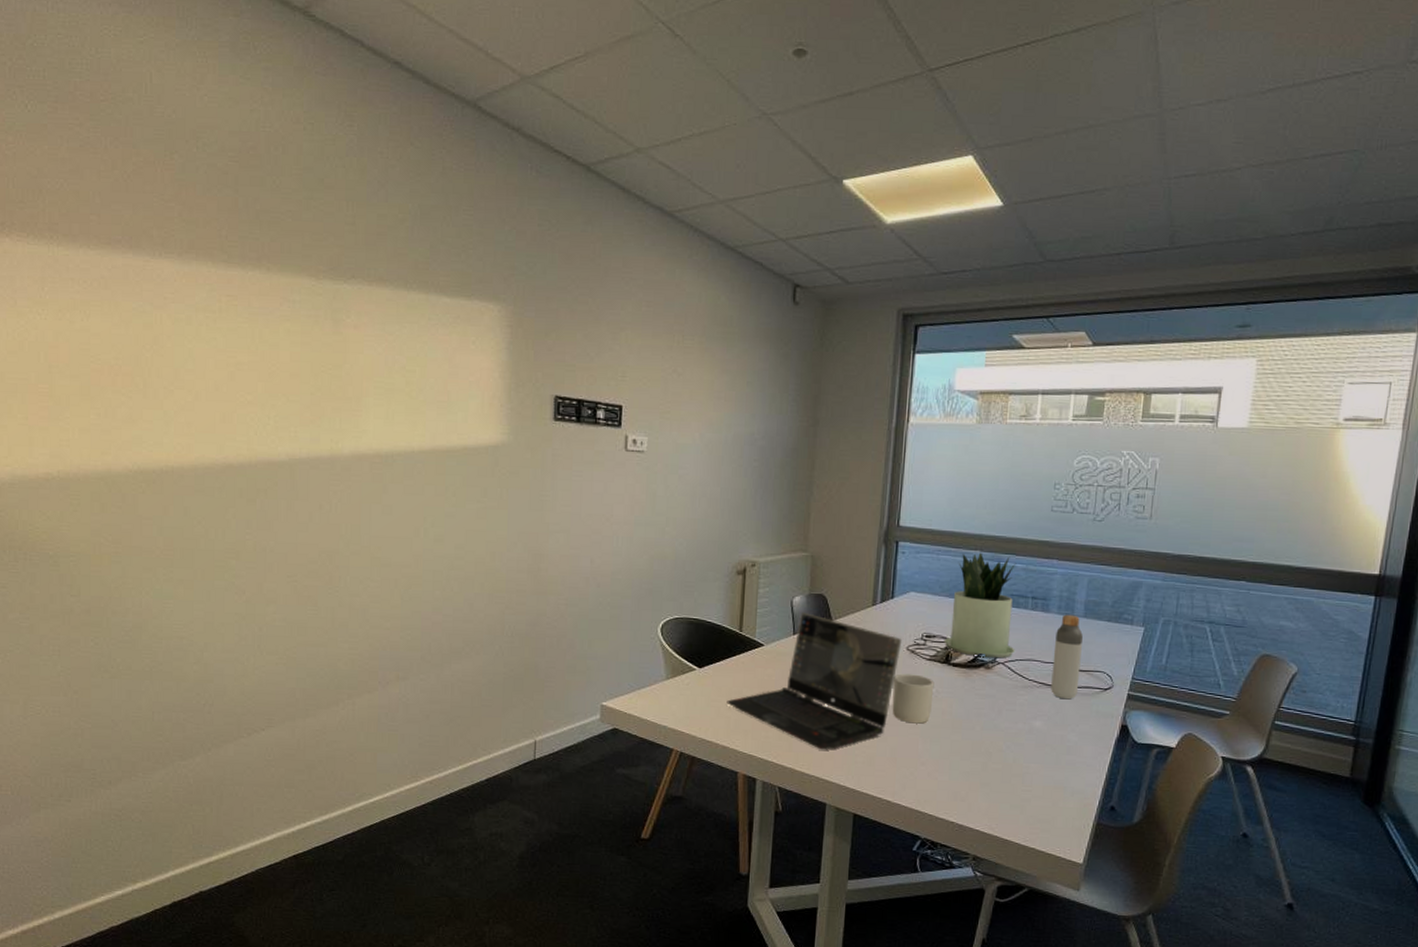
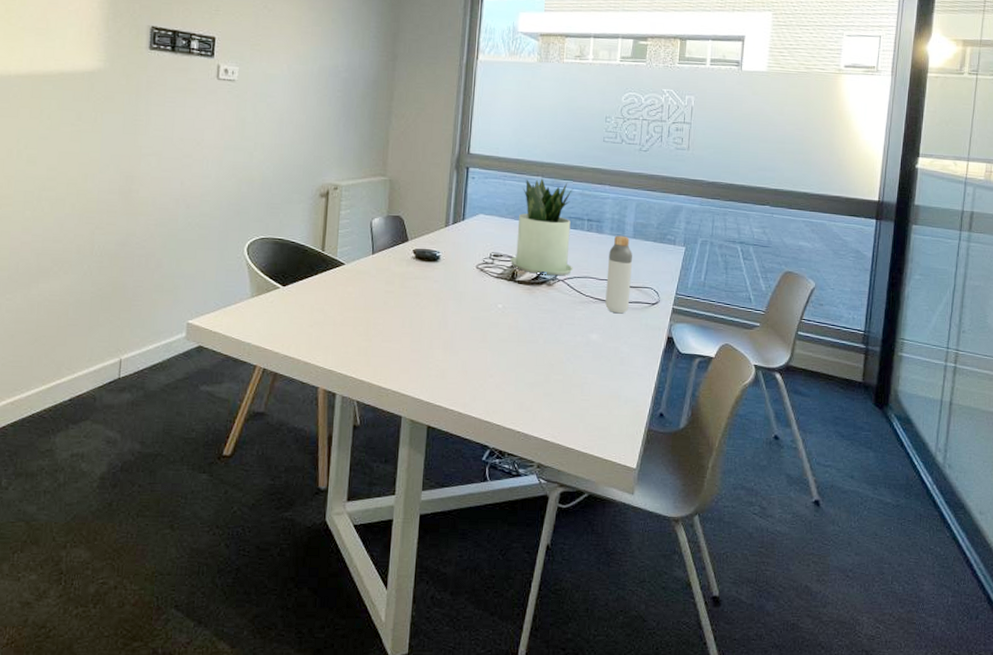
laptop computer: present [726,611,902,750] -> none [308,232,473,364]
mug: present [892,673,934,724] -> none [463,290,502,338]

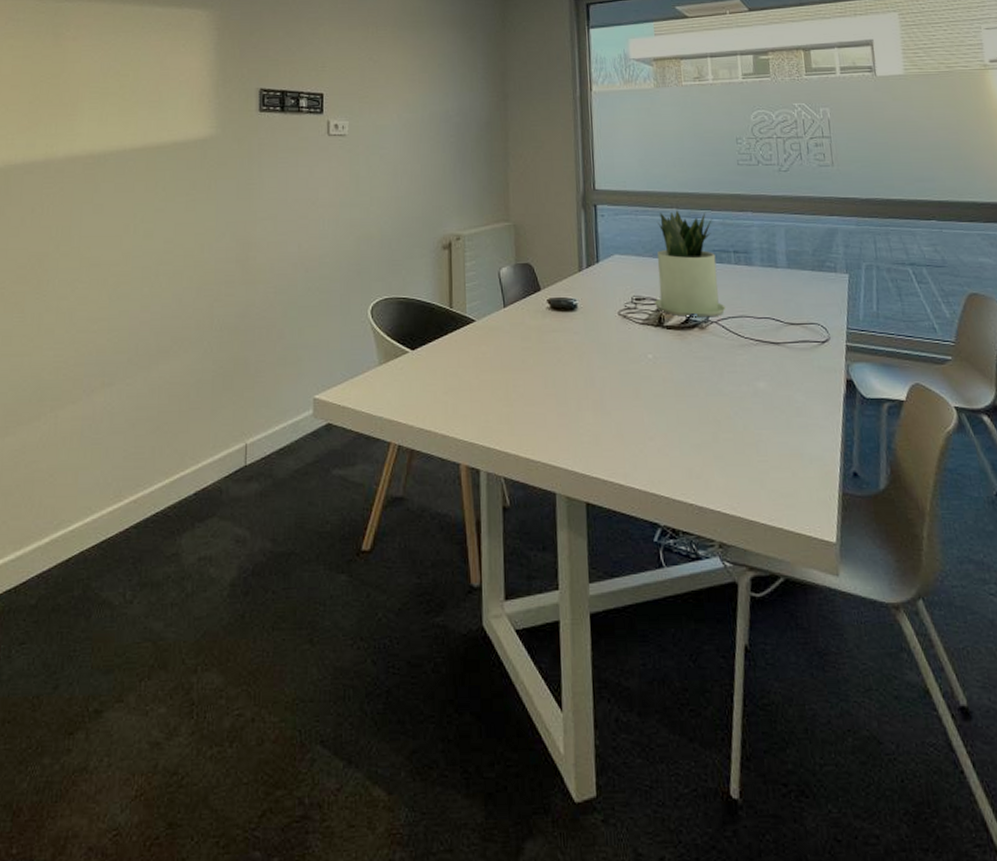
bottle: present [605,235,632,314] -> none [763,266,796,356]

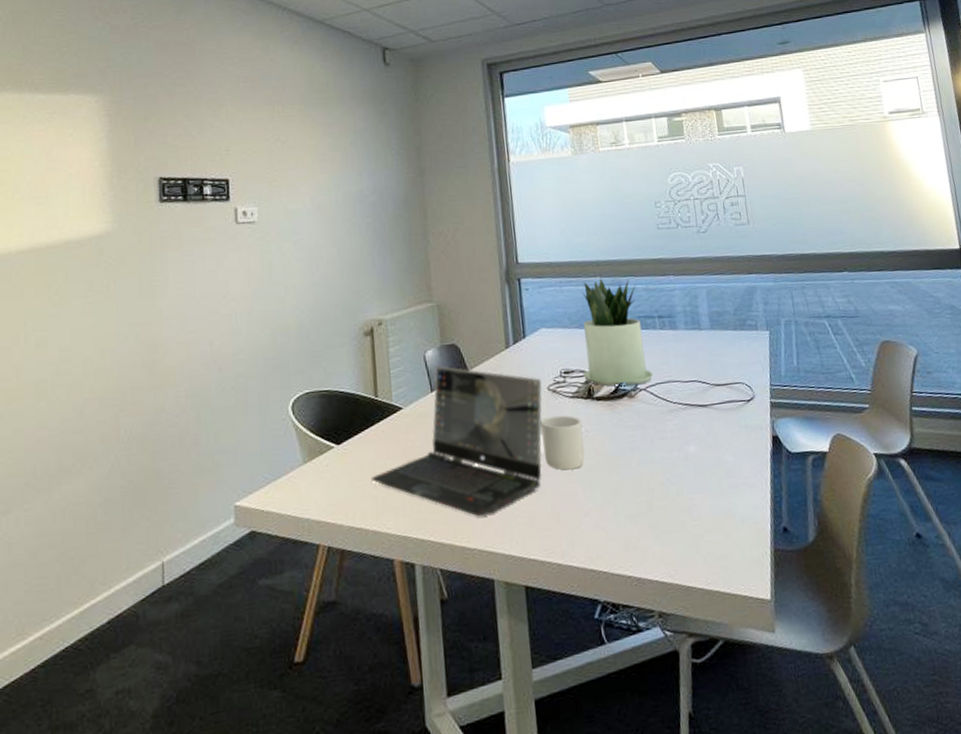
laptop computer: none [442,282,613,431] -> present [371,365,542,517]
mug: none [609,340,652,394] -> present [540,415,585,471]

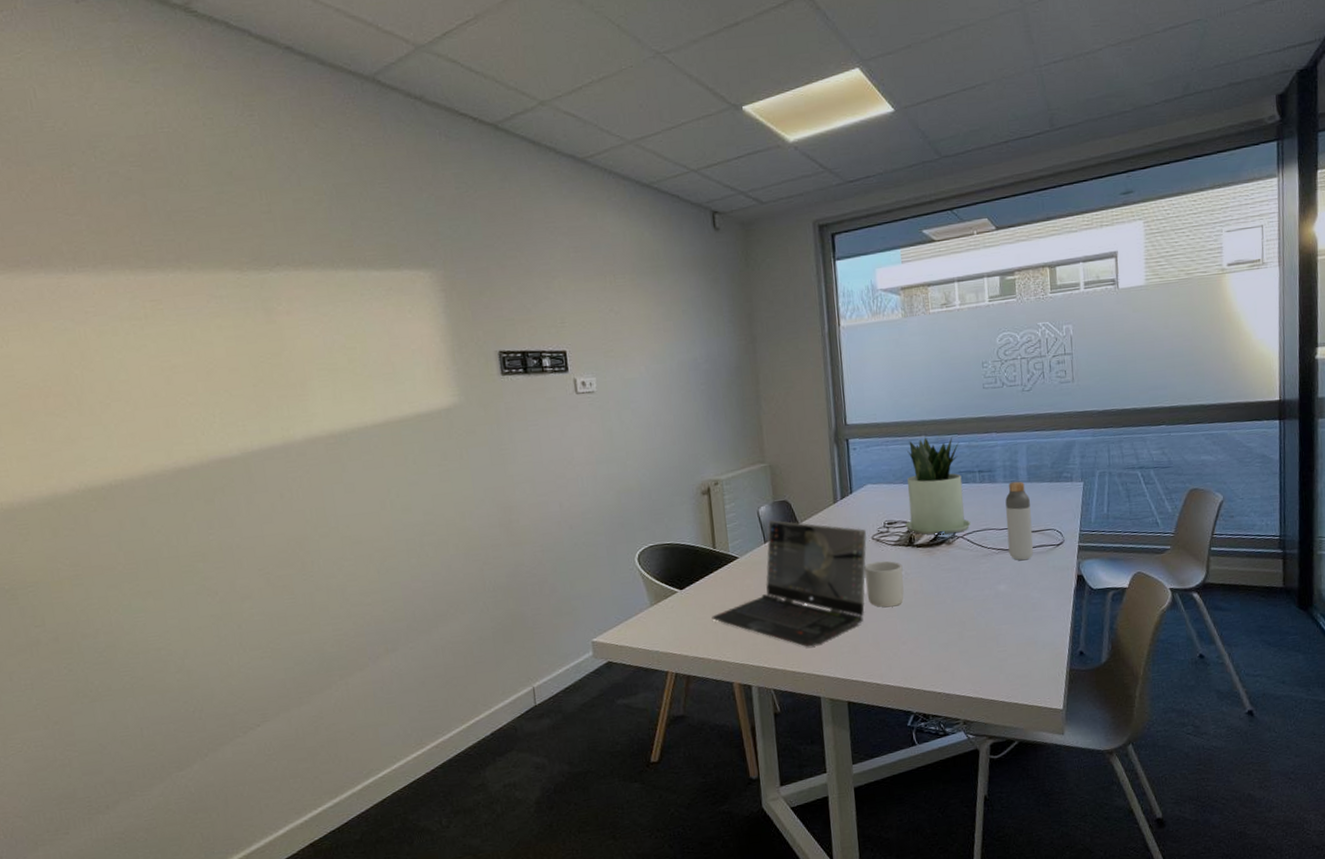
bottle: none [688,328,723,418] -> present [1005,481,1034,561]

